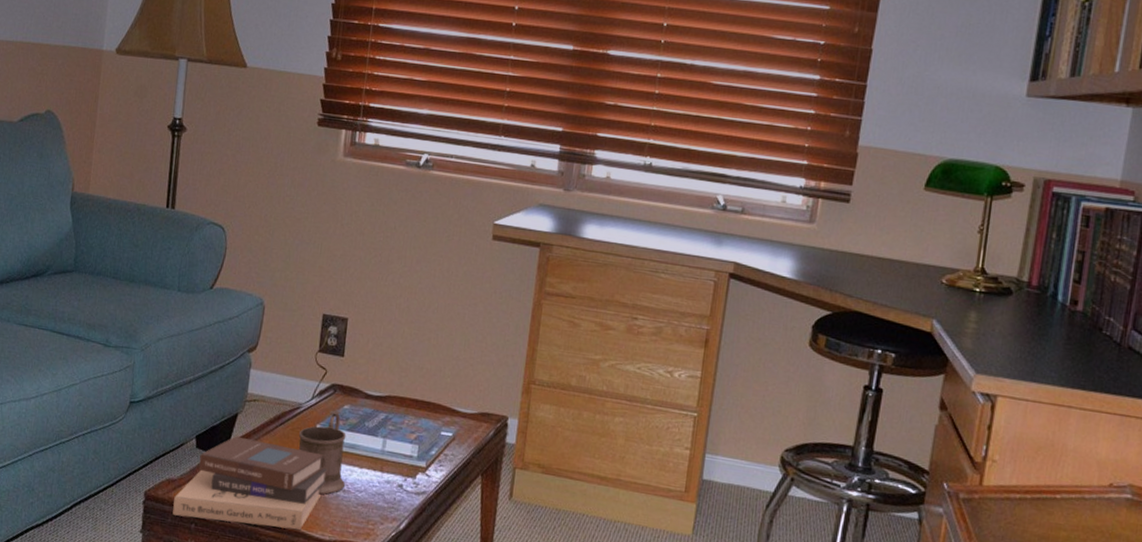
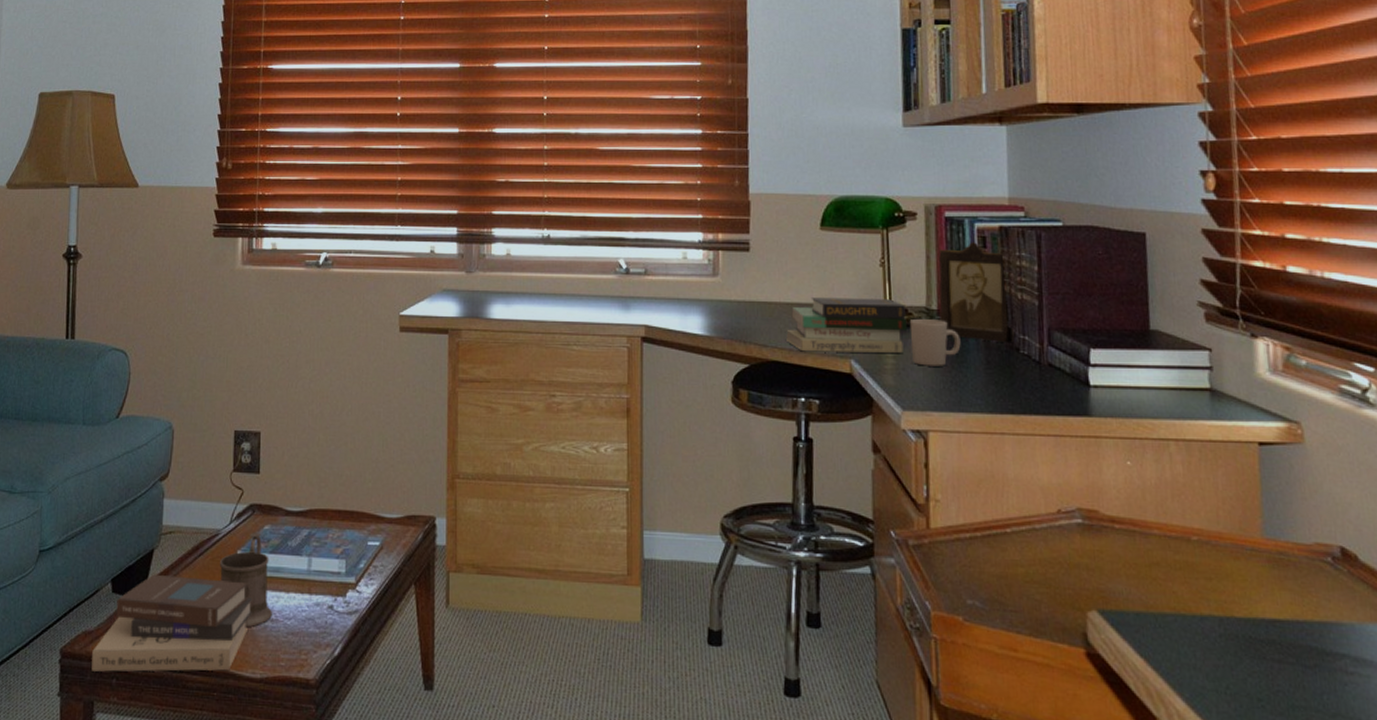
books: none [871,255,997,319] -> present [785,297,908,353]
mug: none [994,287,1046,337] -> present [909,318,961,366]
photo frame: none [1028,220,1104,323] -> present [938,242,1016,344]

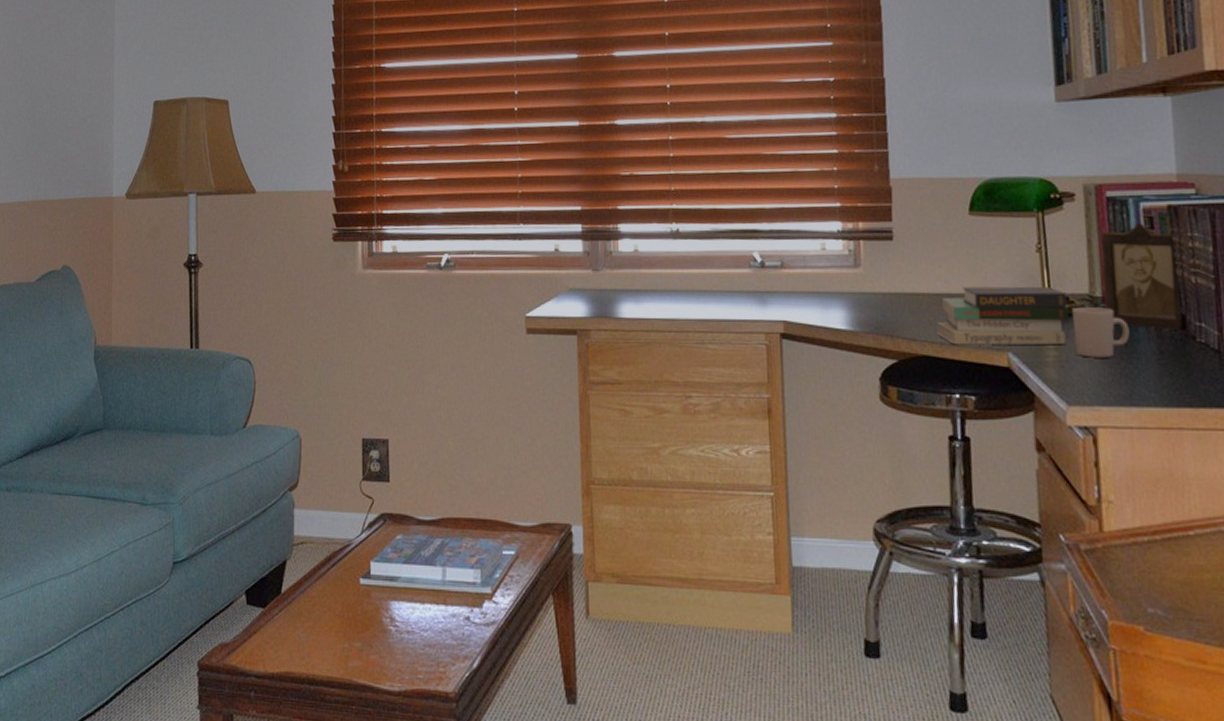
books: present [91,574,252,672] -> none [229,585,388,685]
mug: present [220,533,272,628] -> none [353,542,408,640]

